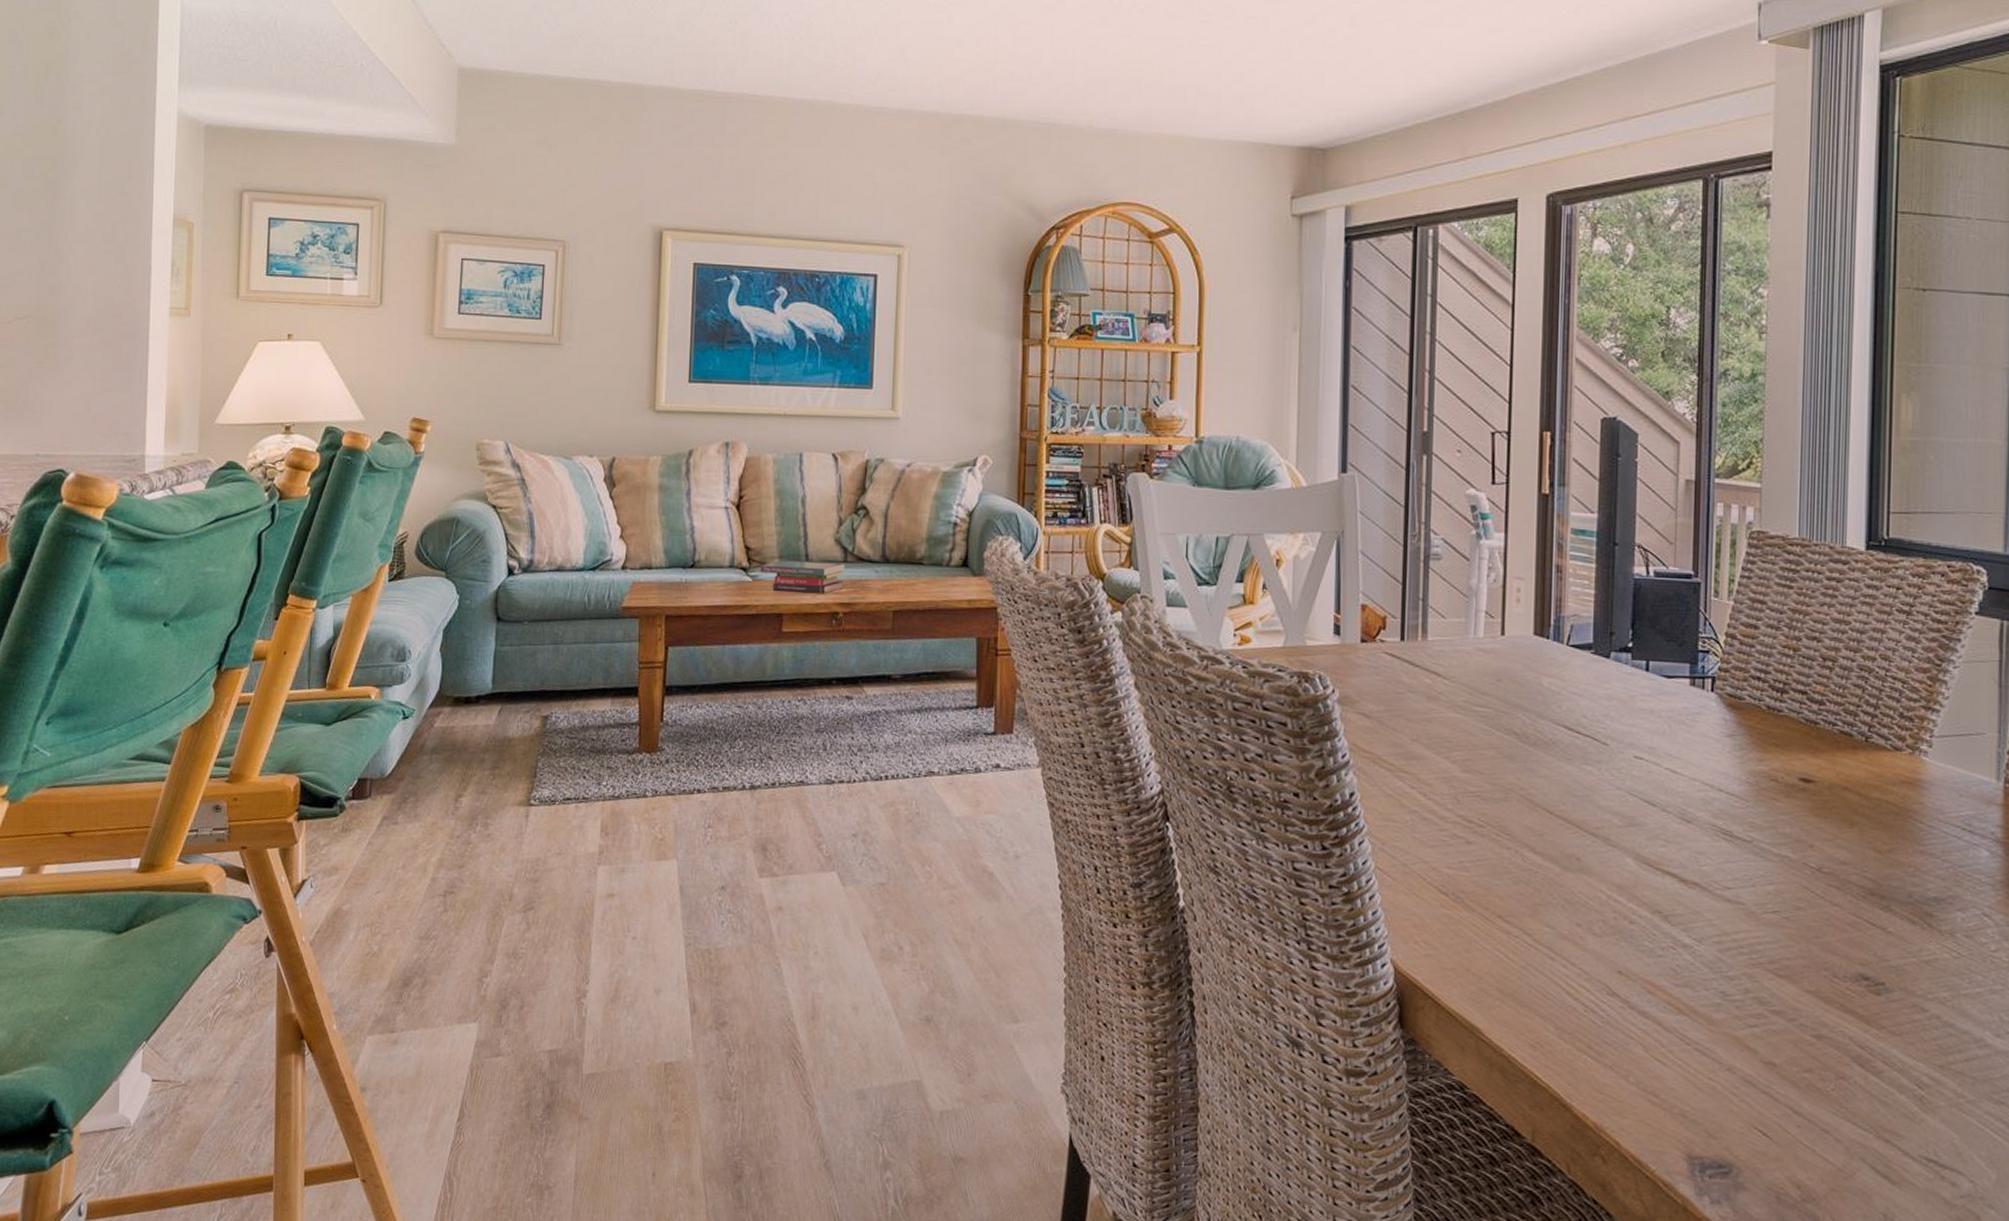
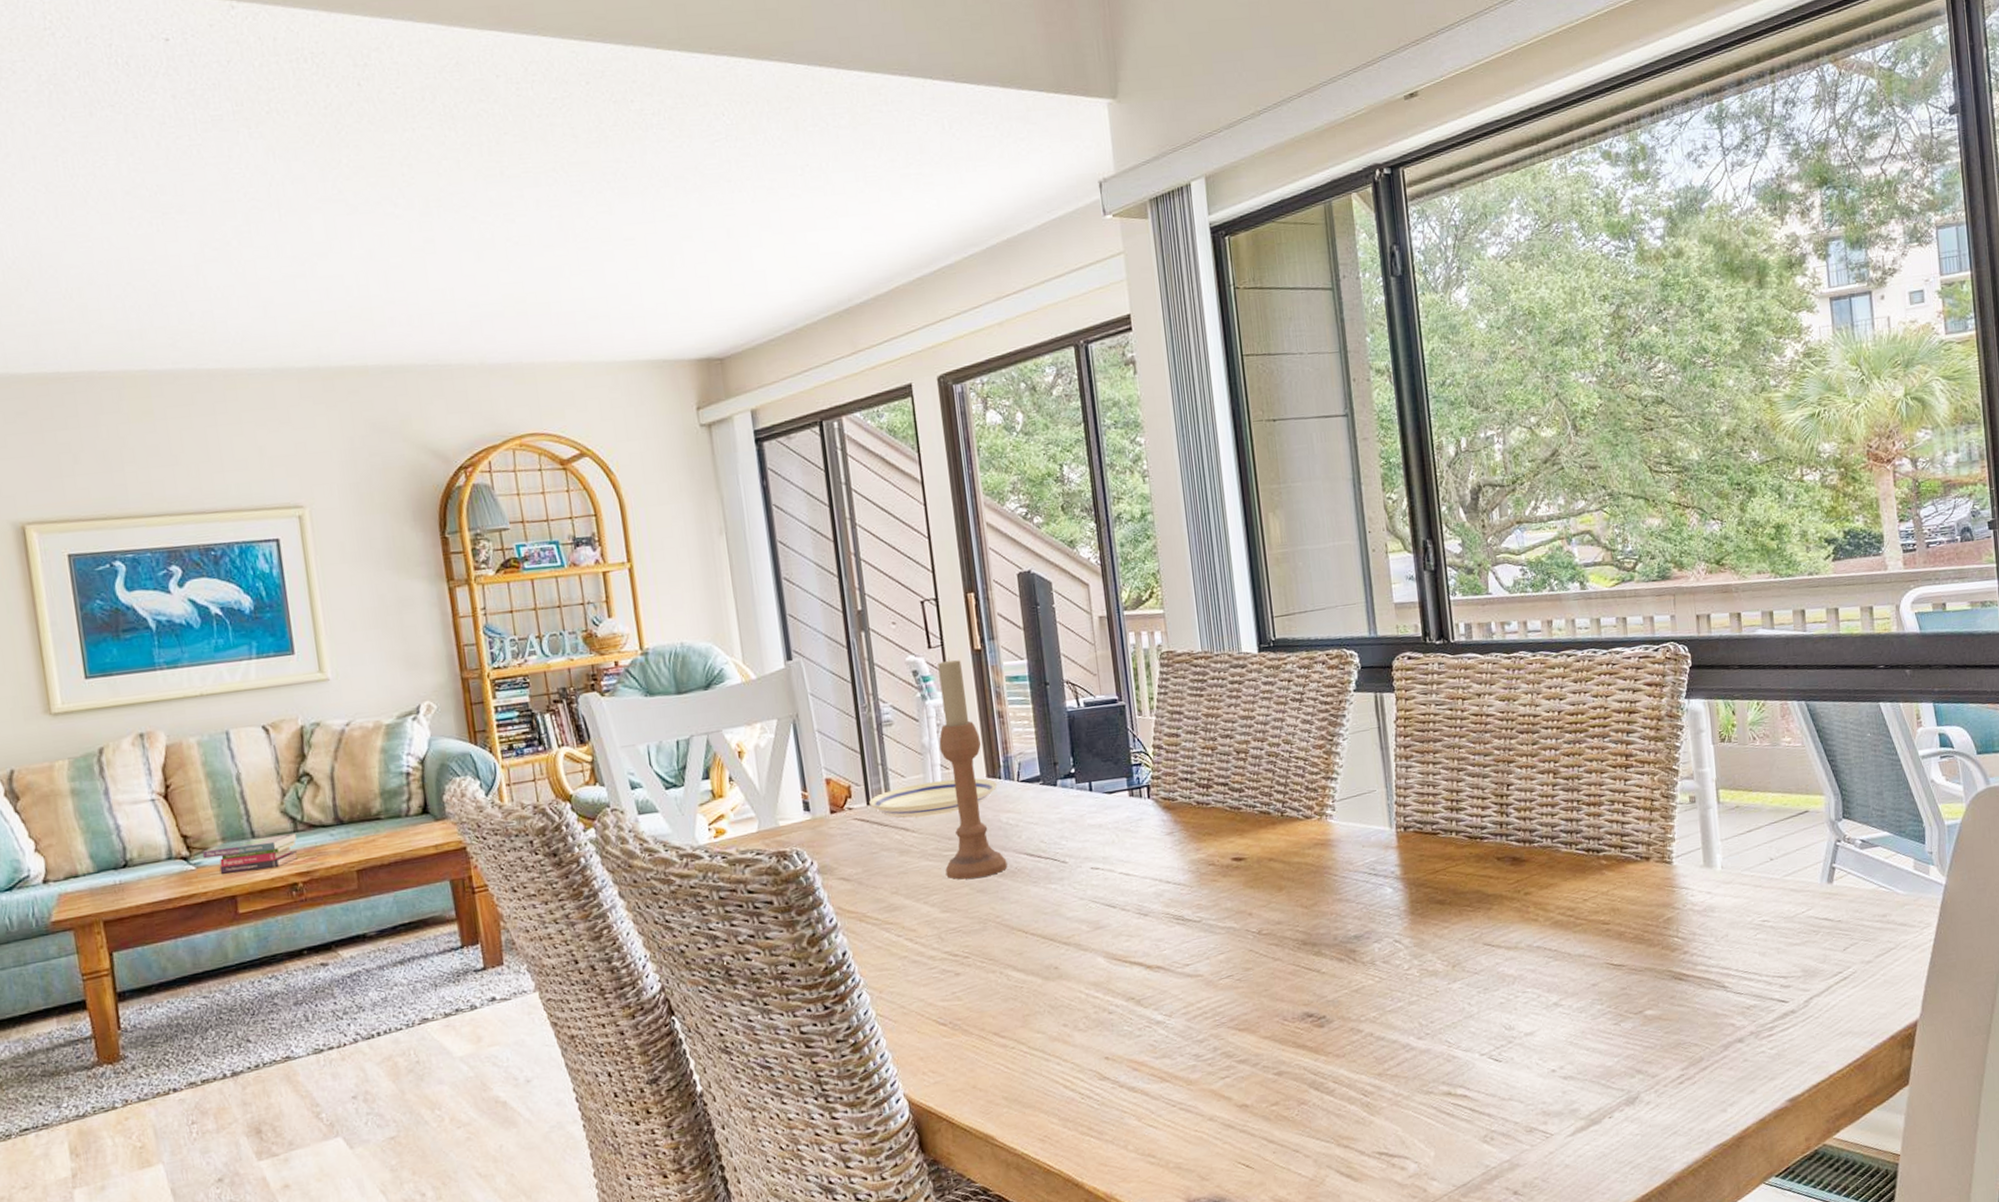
plate: none [1403,627,1544,665] -> present [869,778,998,818]
candlestick: none [1473,497,1542,743] -> present [938,657,1008,880]

